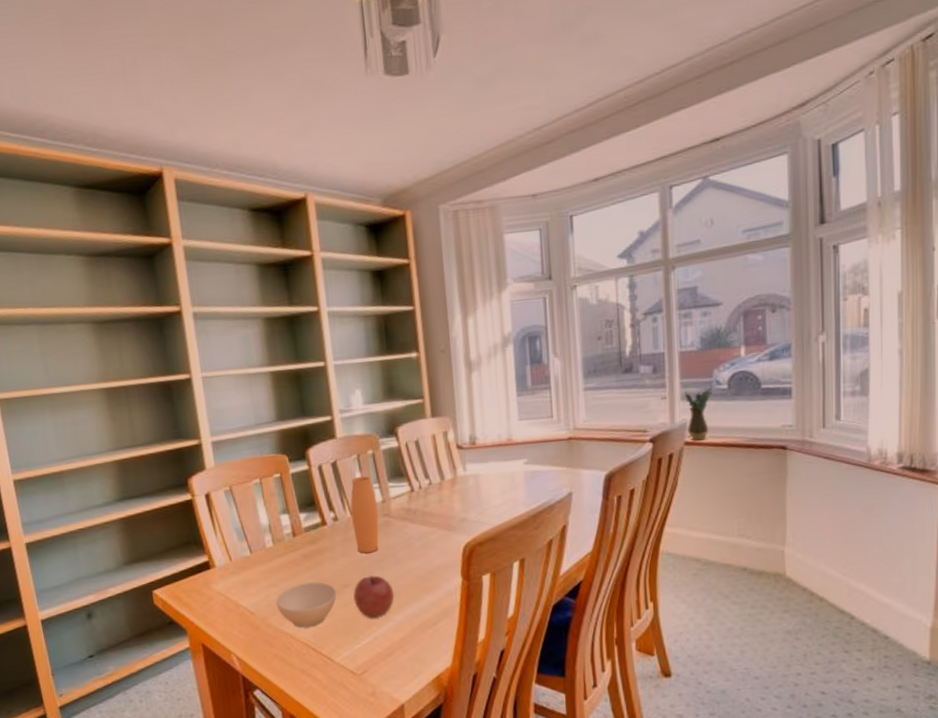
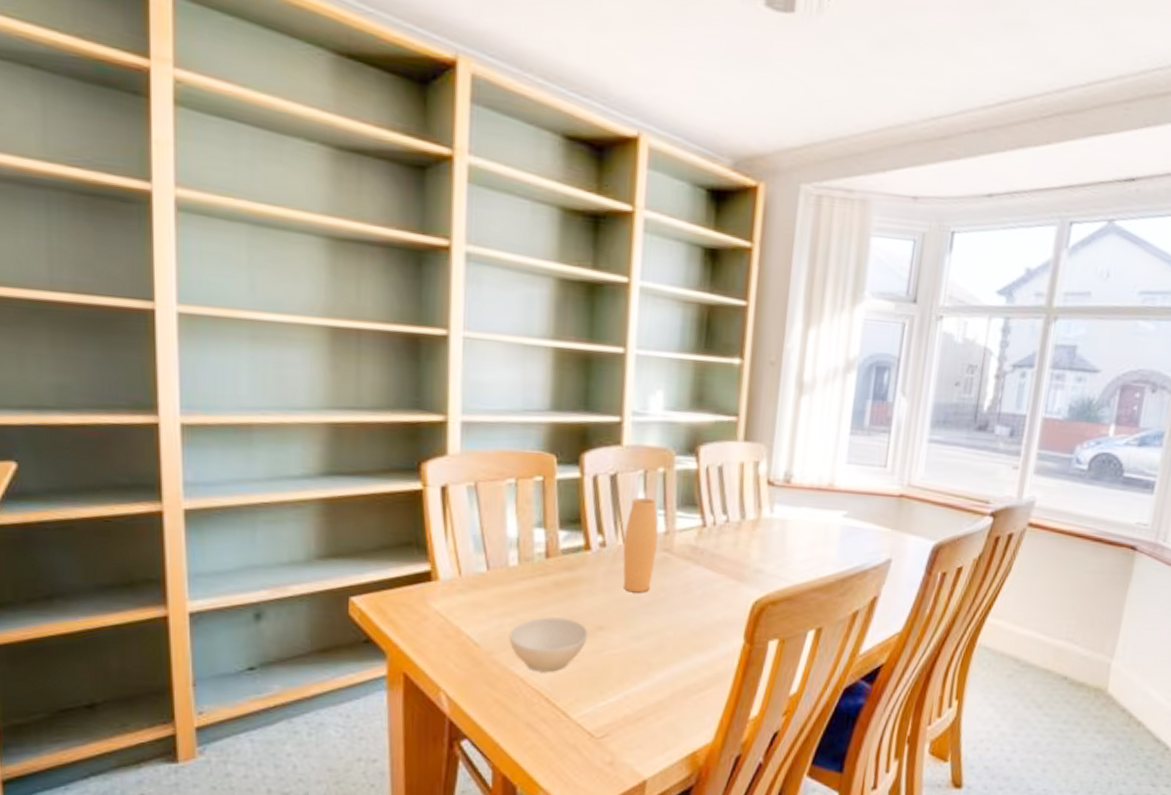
fruit: present [353,575,395,619] -> none [608,619,660,673]
vase: present [685,388,712,441] -> none [1034,464,1070,524]

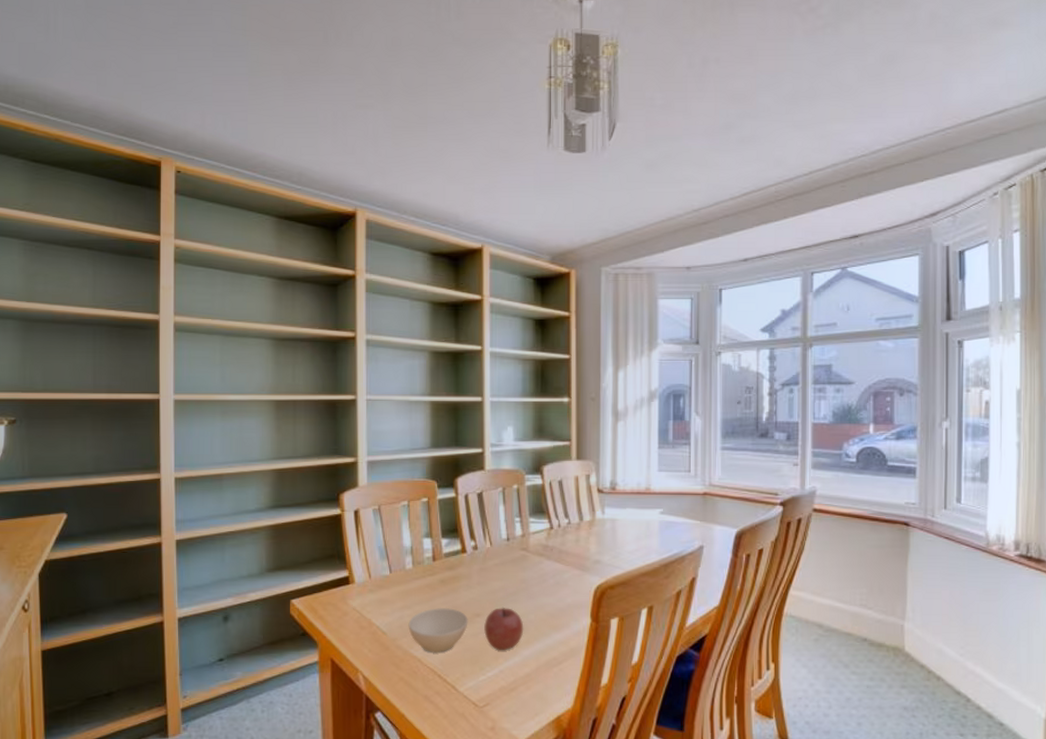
fruit: none [608,619,660,673] -> present [484,607,524,651]
vase: present [623,498,658,593] -> none [491,510,516,585]

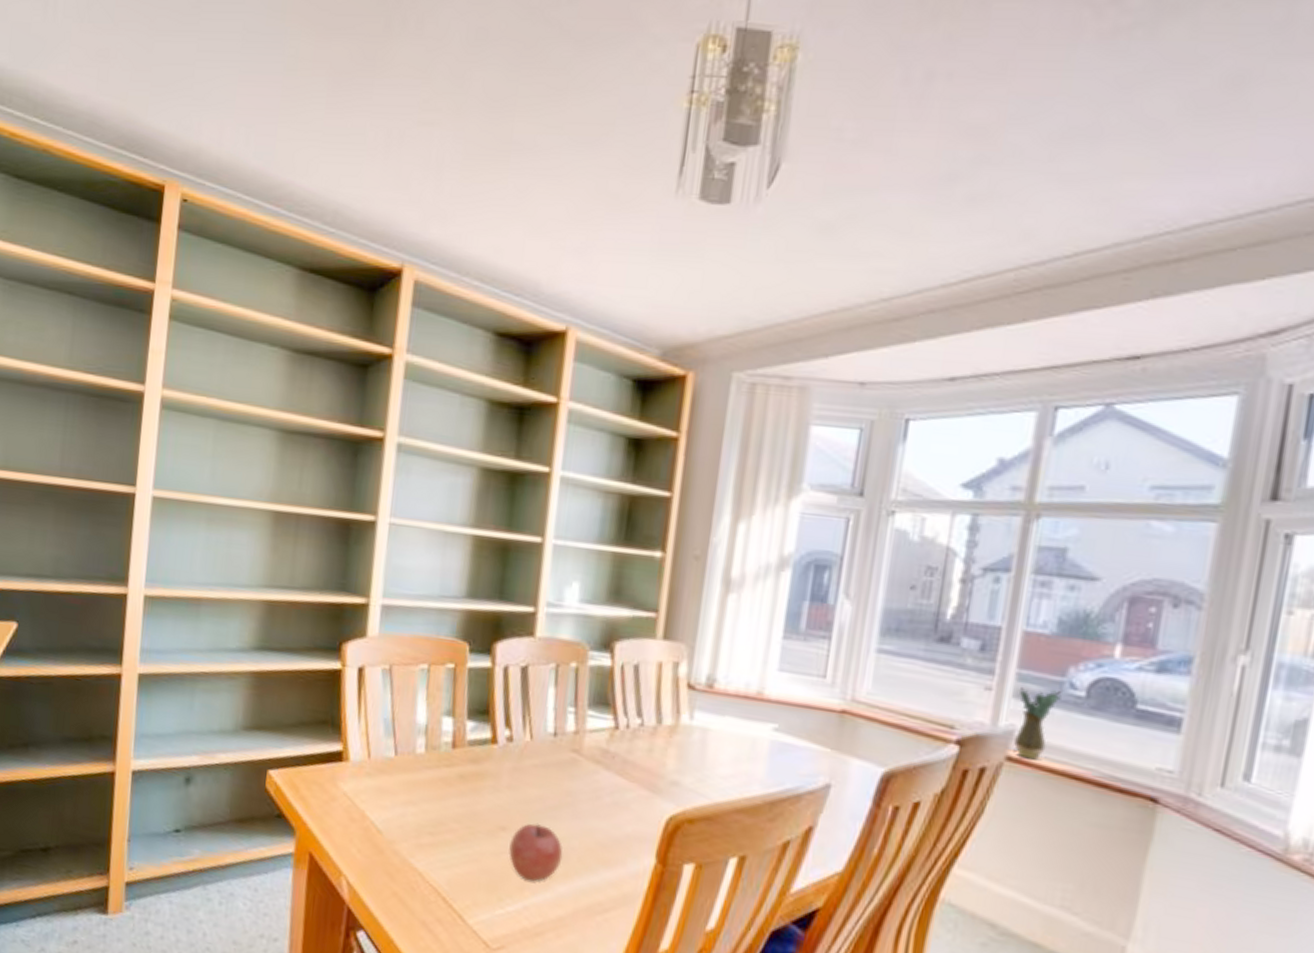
bowl: present [408,607,468,654] -> none [411,810,490,869]
vase: none [816,459,841,509] -> present [1014,688,1062,760]

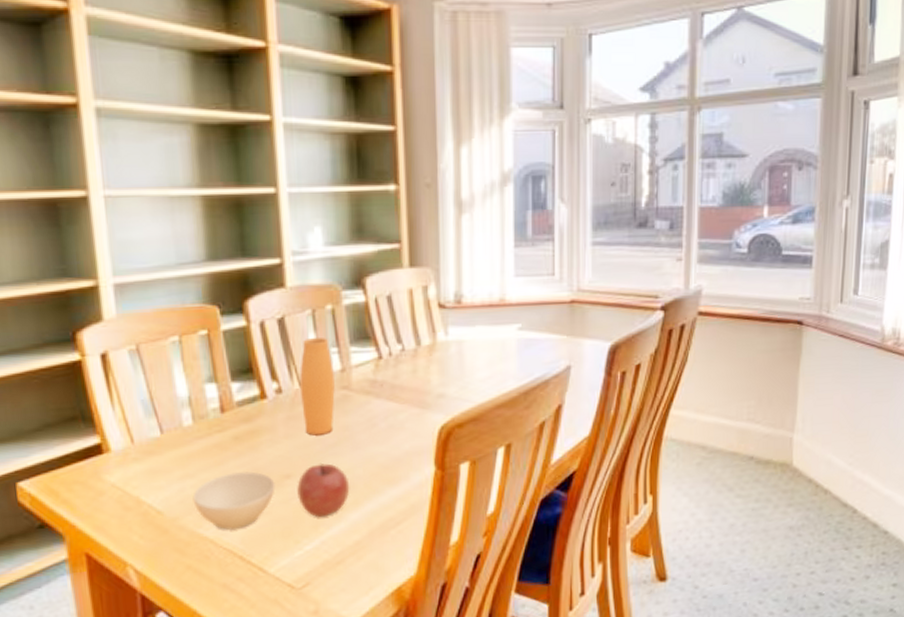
bowl: none [411,810,490,869] -> present [192,471,276,531]
vase: none [528,692,568,795] -> present [300,338,335,436]
vase: present [1014,688,1062,760] -> none [702,250,731,311]

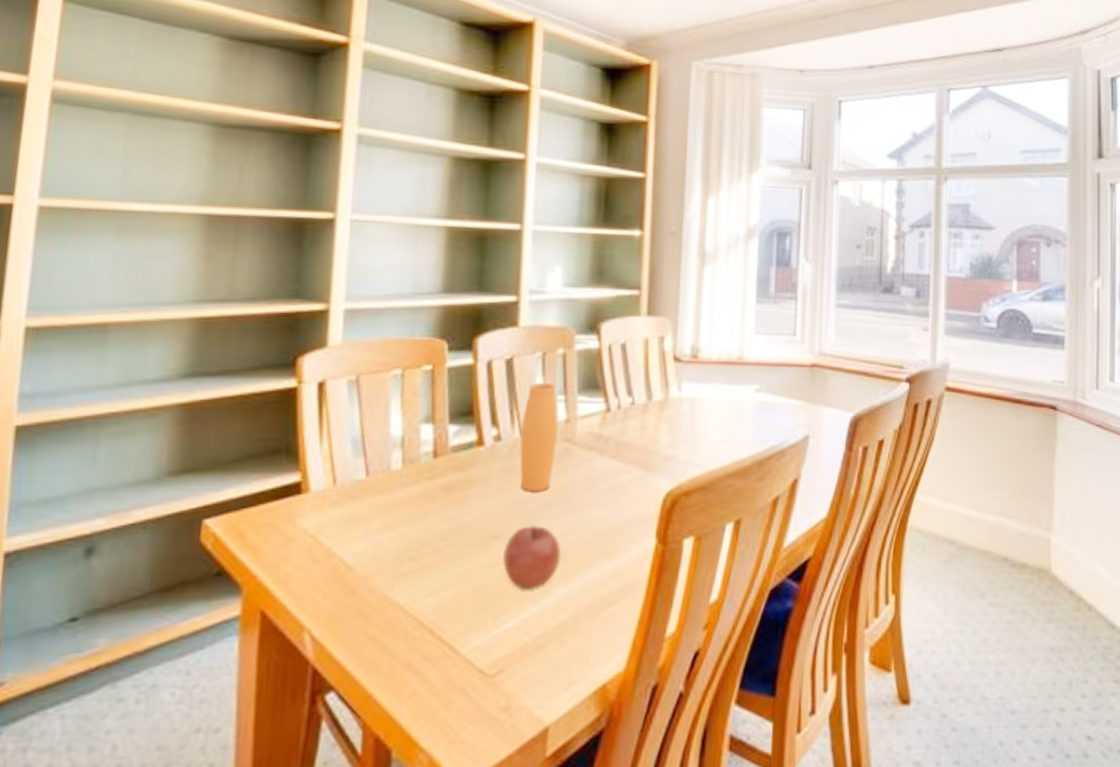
bowl: present [192,471,276,531] -> none [388,526,481,597]

